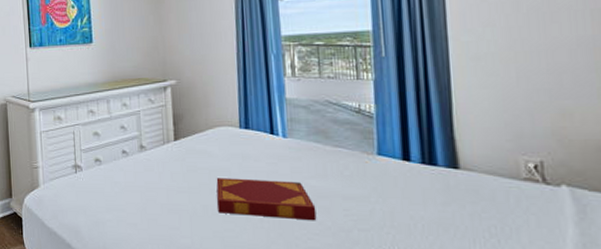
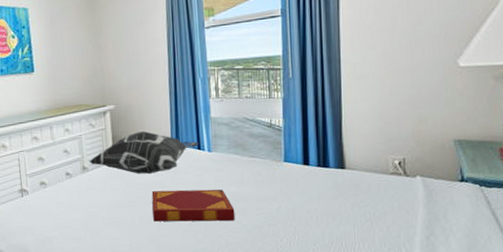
decorative pillow: none [147,110,271,159] -> present [89,131,198,175]

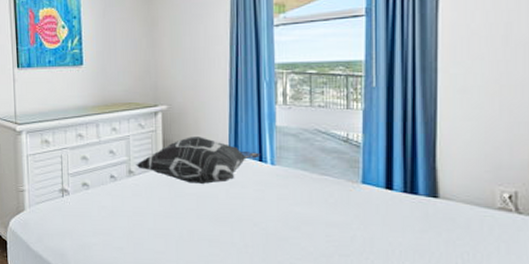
hardback book: present [151,189,235,222] -> none [203,204,300,247]

